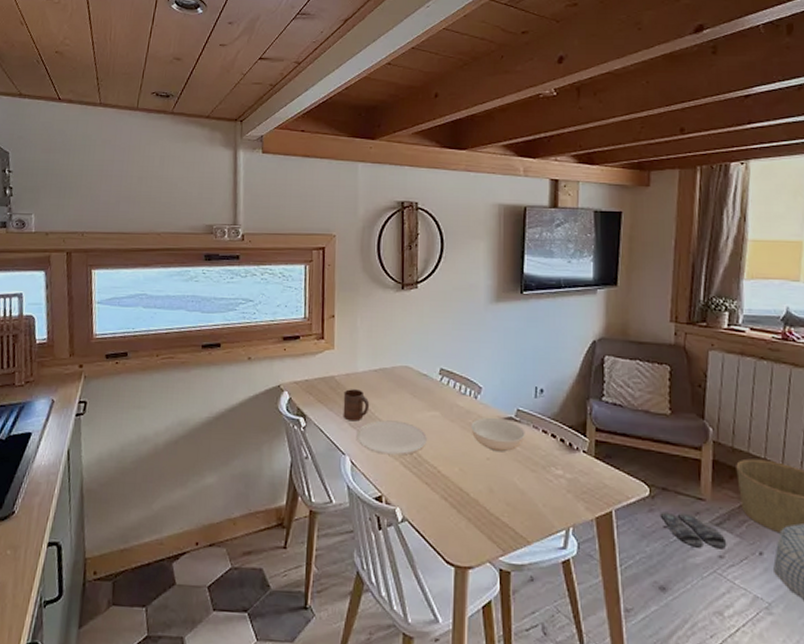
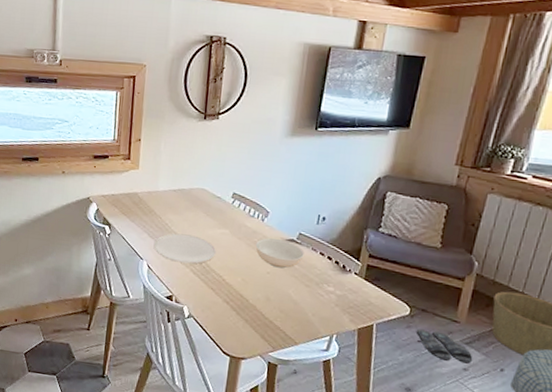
cup: present [343,389,370,422] -> none [143,205,168,233]

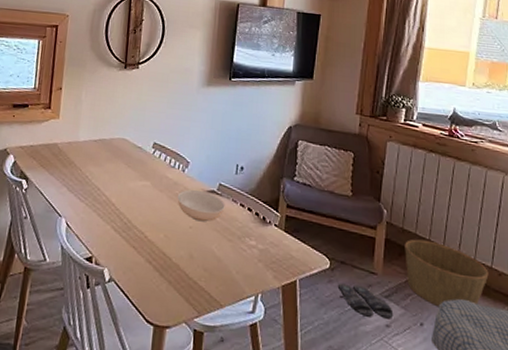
plate: present [153,233,217,264] -> none [73,186,138,220]

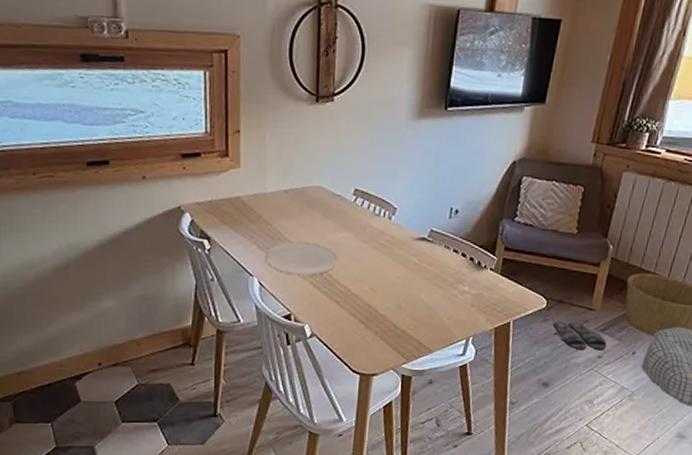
plate: none [73,186,138,220] -> present [264,241,339,276]
bowl: present [177,190,225,222] -> none [383,239,437,271]

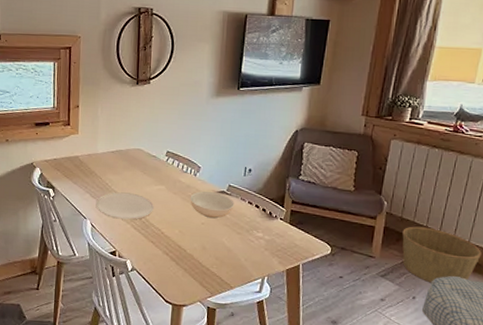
bowl: none [383,239,437,271] -> present [190,191,234,219]
slippers: present [553,321,606,351] -> none [338,266,387,294]

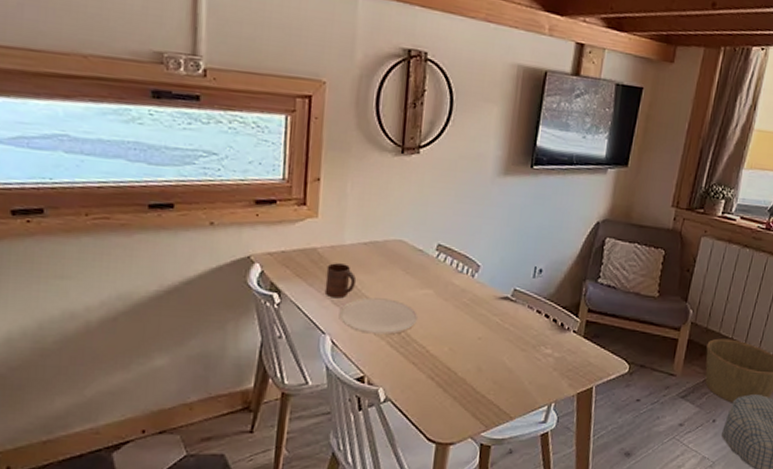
cup: none [85,167,108,193] -> present [324,263,357,299]
bowl: present [190,191,234,219] -> none [464,297,520,332]

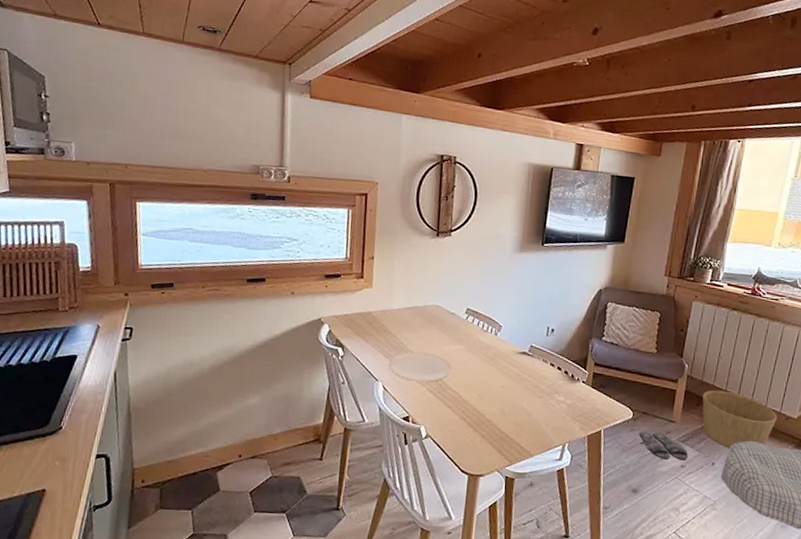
cup: present [324,263,357,299] -> none [377,324,403,352]
slippers: none [636,387,687,418] -> present [640,431,688,461]

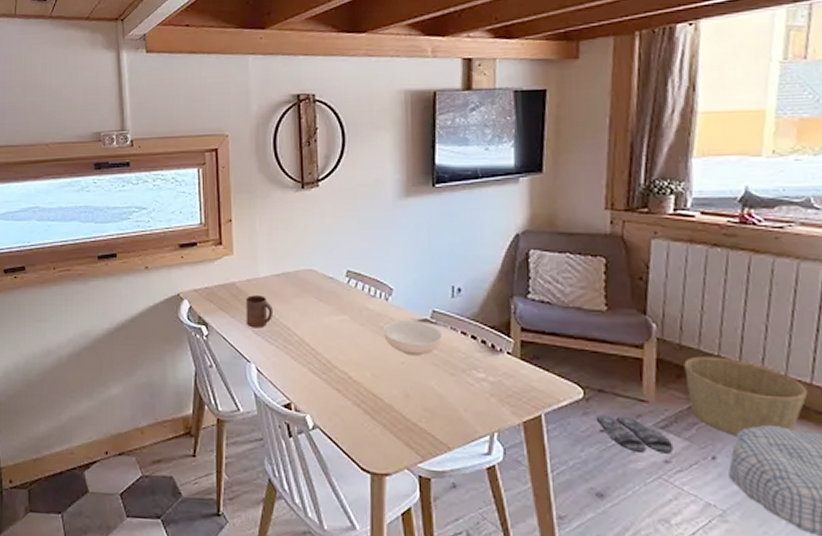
cup: none [377,324,403,352] -> present [245,295,274,328]
plate: present [389,352,452,382] -> none [261,326,337,362]
bowl: none [490,352,536,381] -> present [382,321,442,356]

